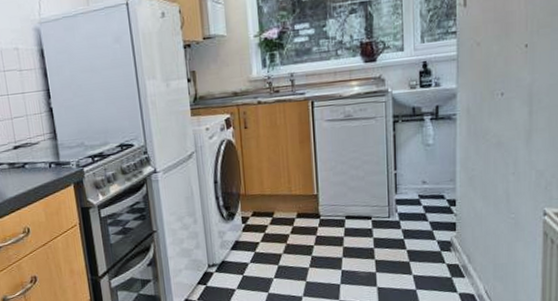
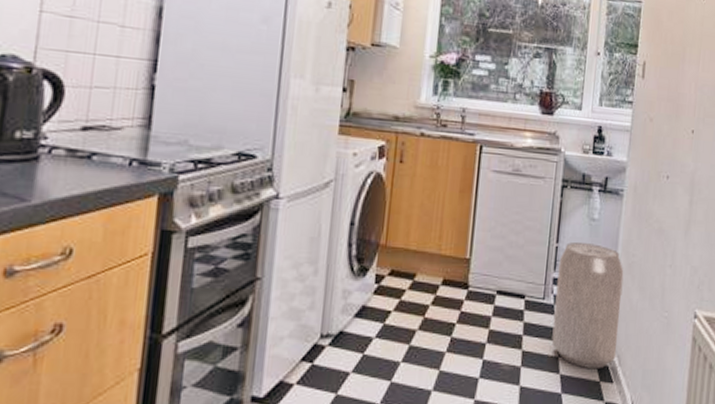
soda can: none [399,165,465,269] -> present [551,241,624,369]

